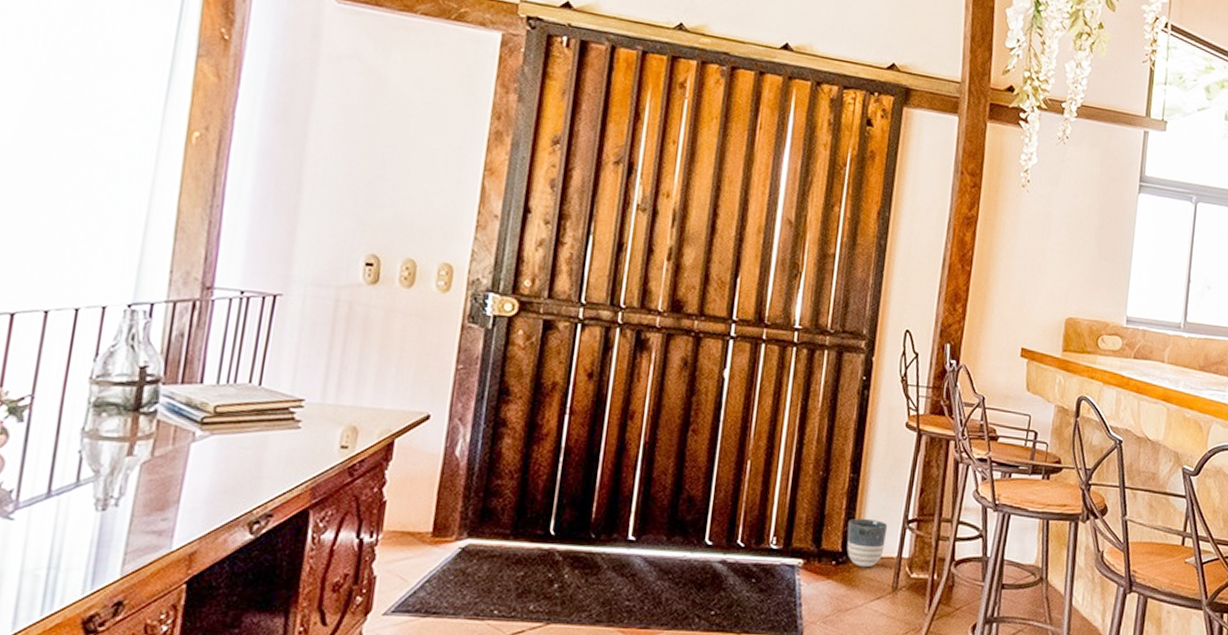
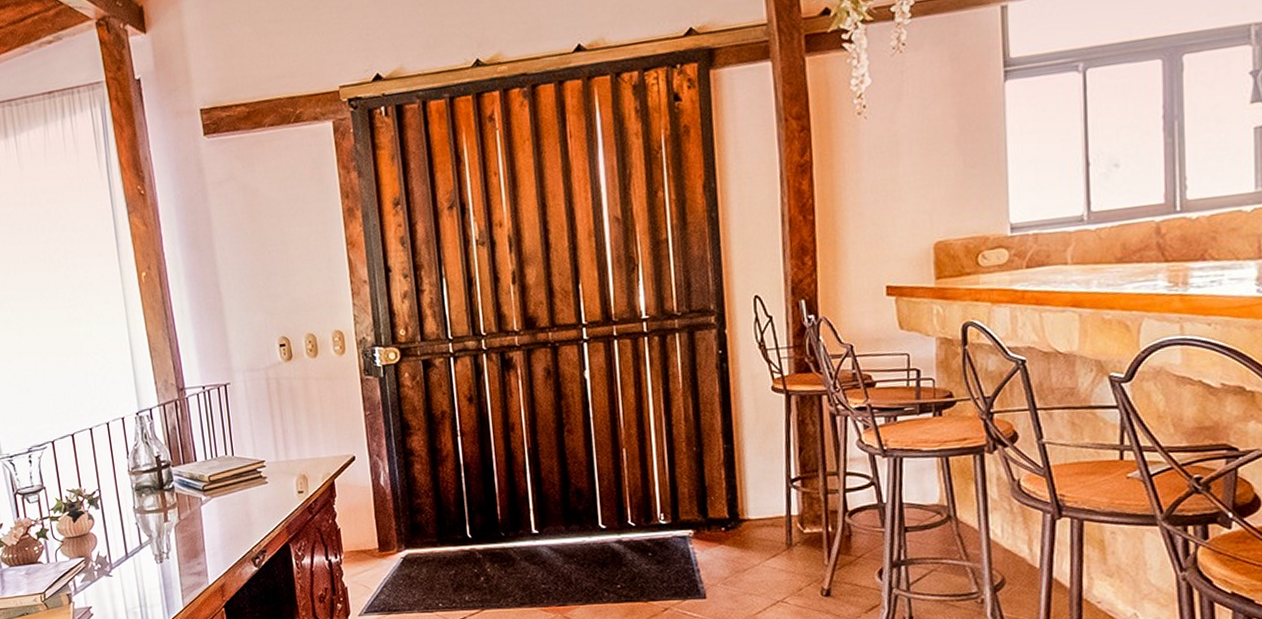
planter: present [846,518,888,568] -> none [730,484,772,530]

